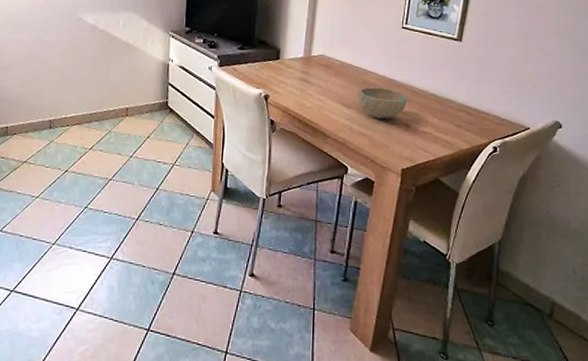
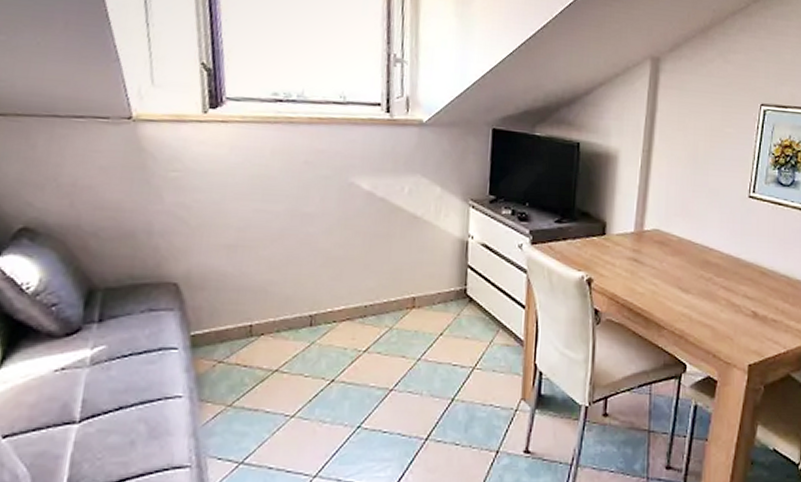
bowl: present [357,86,407,119] -> none [698,266,754,306]

